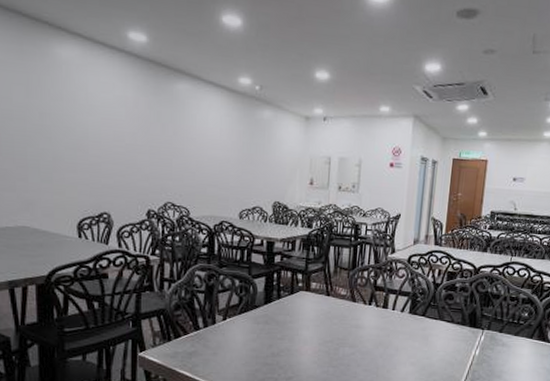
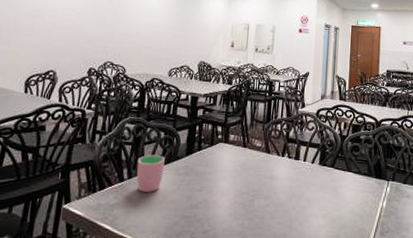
cup: none [212,303,242,341] -> present [136,154,165,192]

